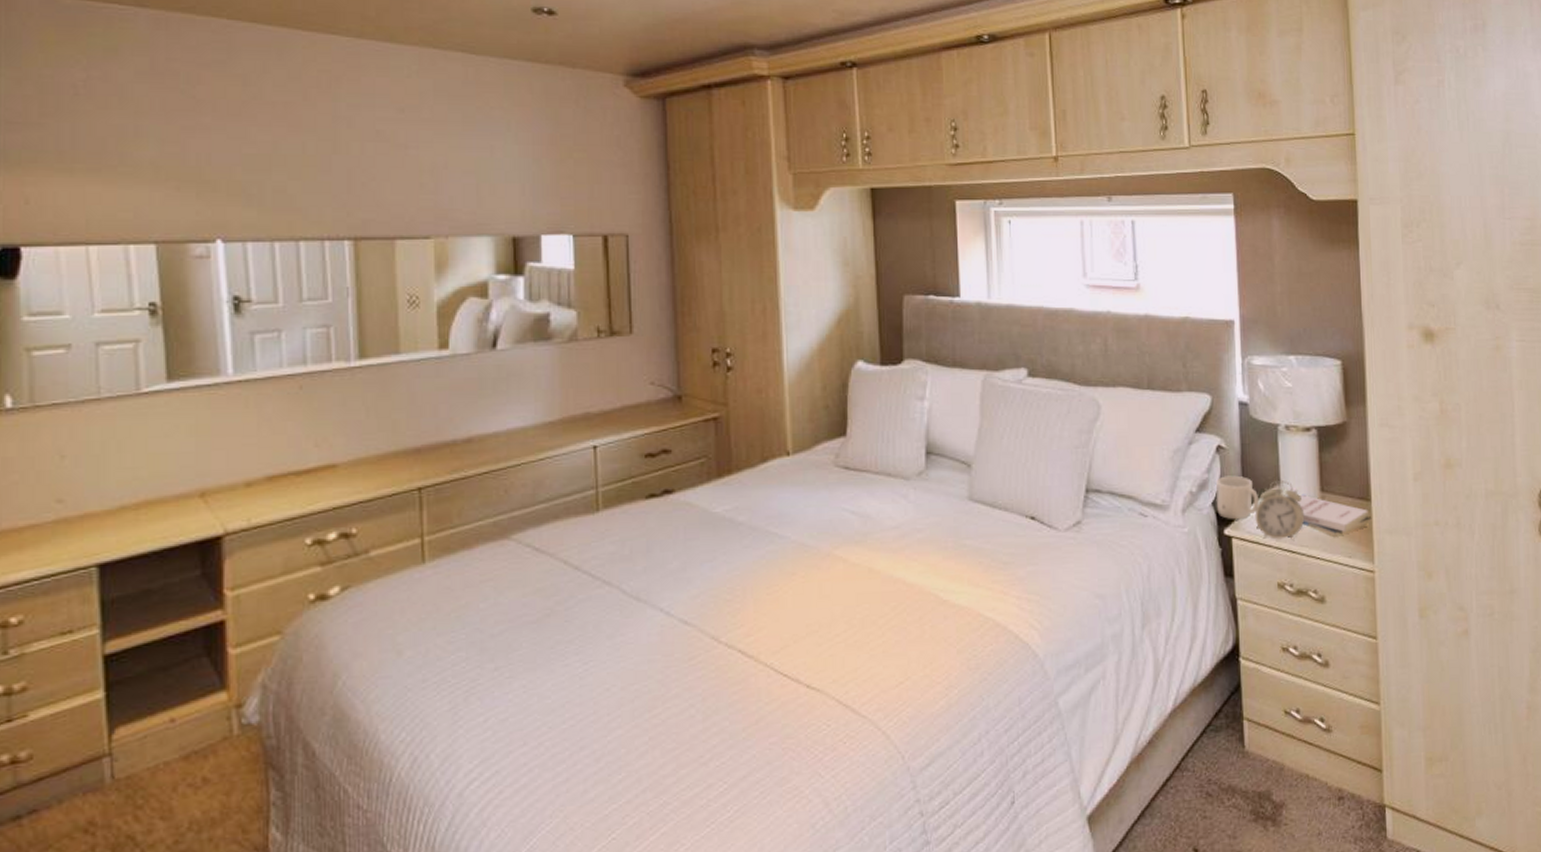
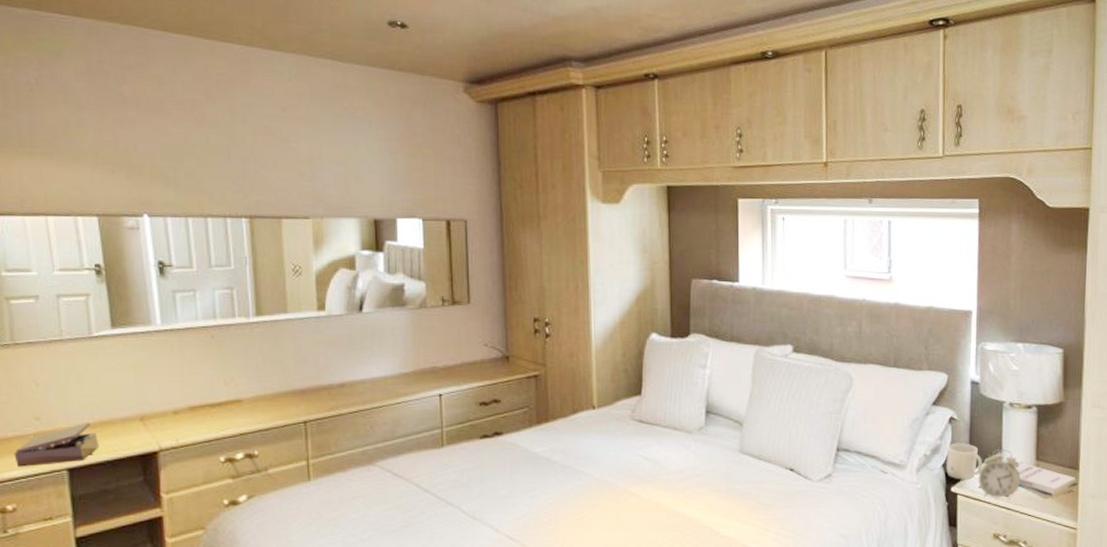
jewelry box: none [24,503,142,567] -> present [14,423,99,468]

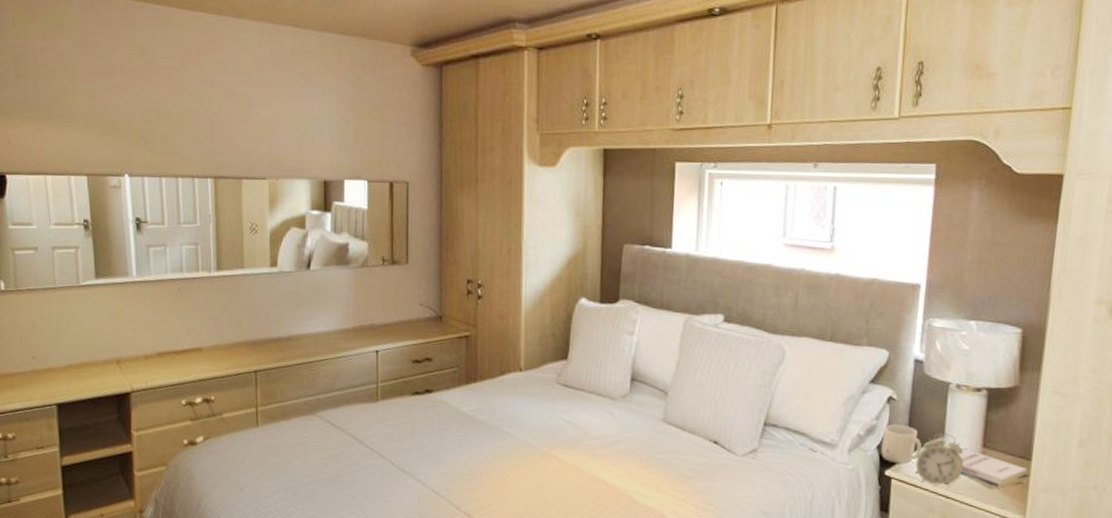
jewelry box: present [14,423,99,468] -> none [14,363,82,401]

